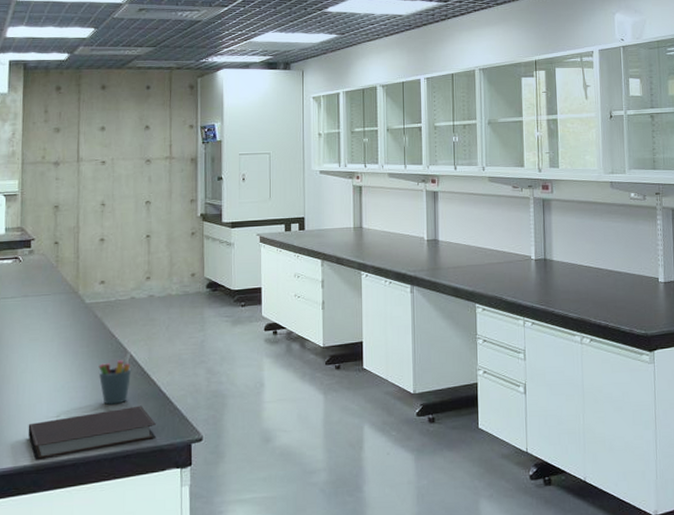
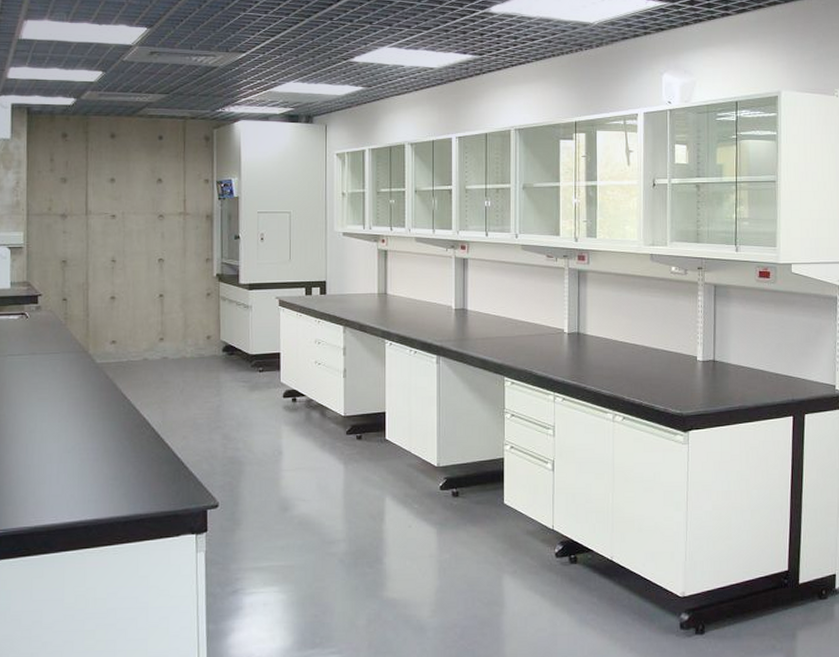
notebook: present [28,405,157,460] -> none [38,469,171,521]
pen holder: present [98,351,131,405] -> none [110,414,144,468]

